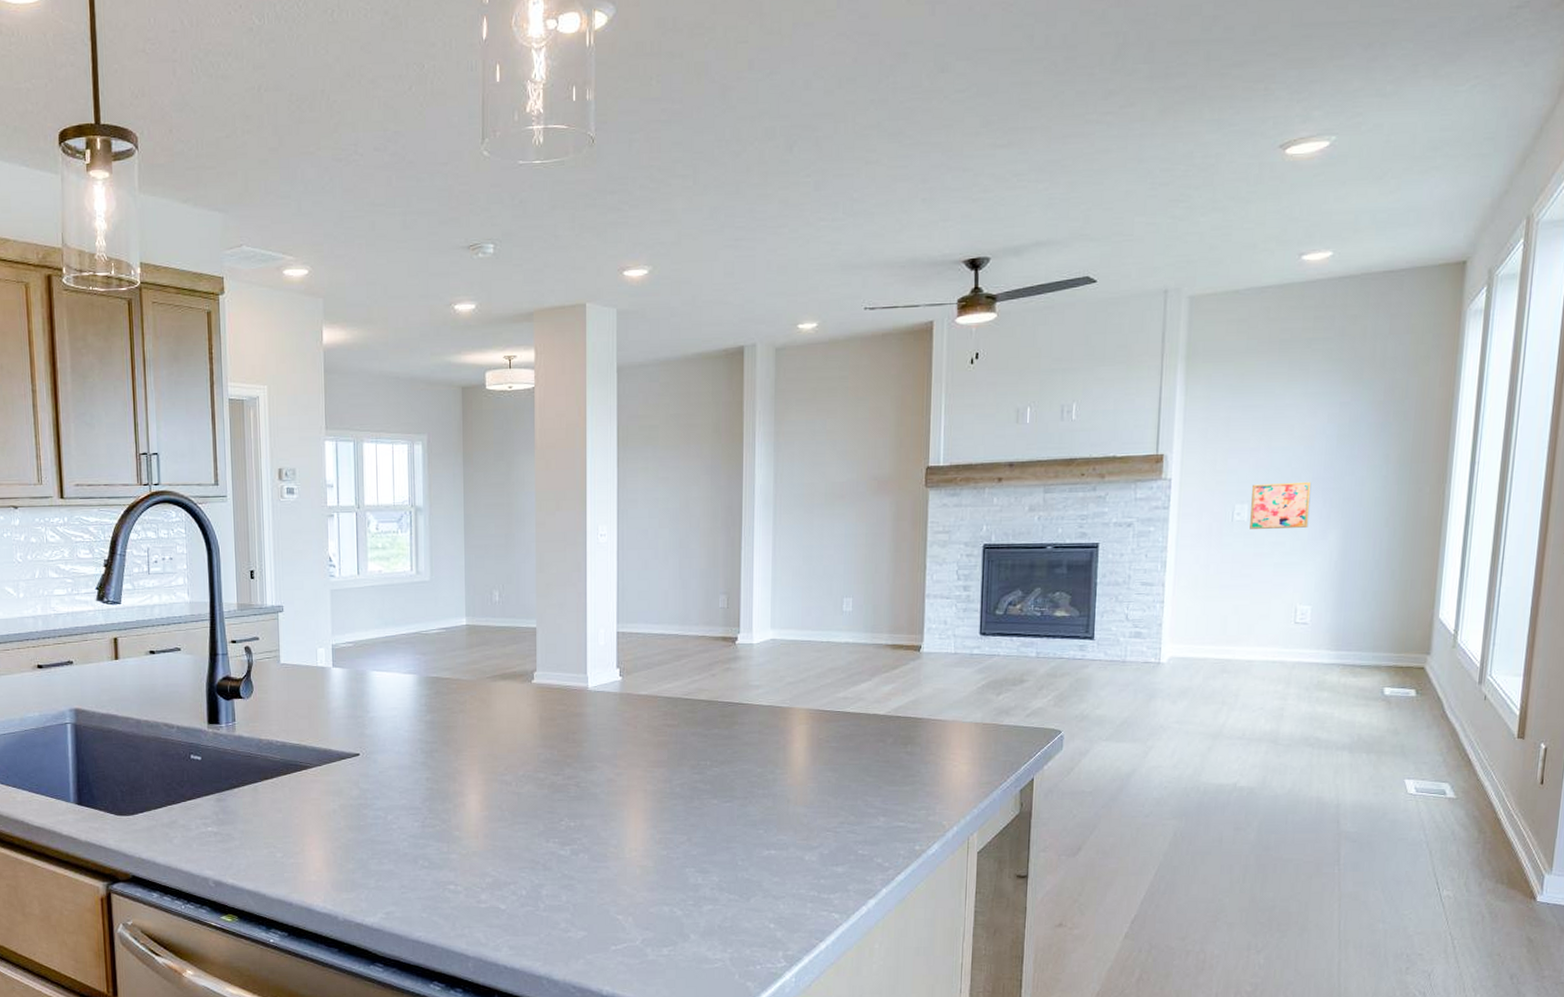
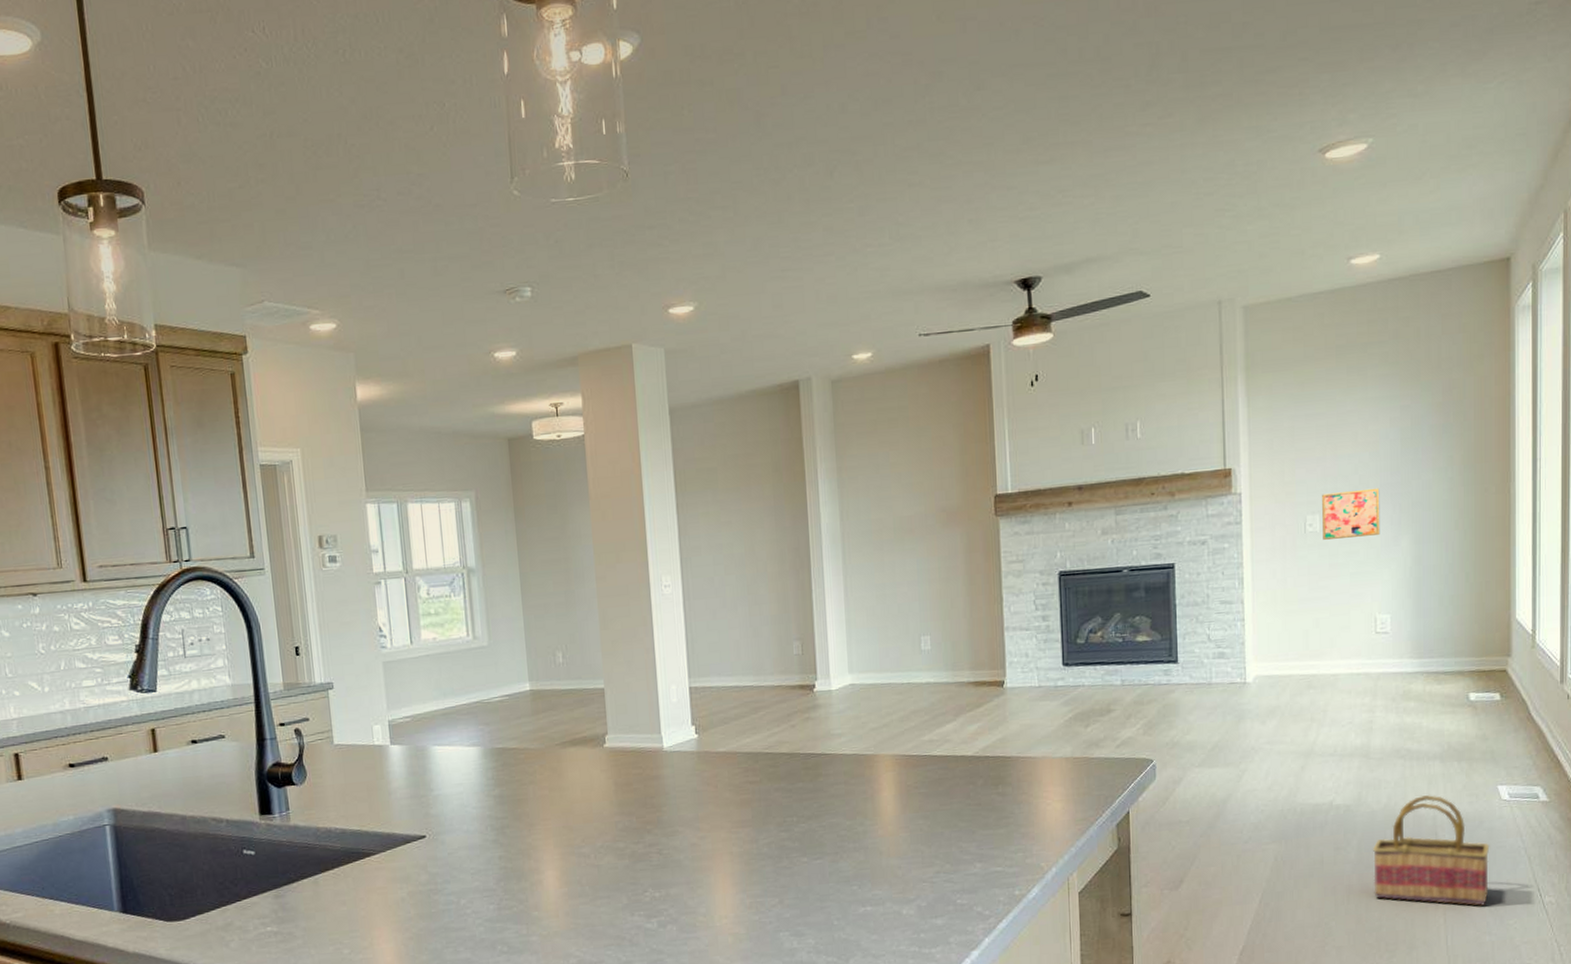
basket: none [1270,784,1392,894] -> present [1372,795,1490,906]

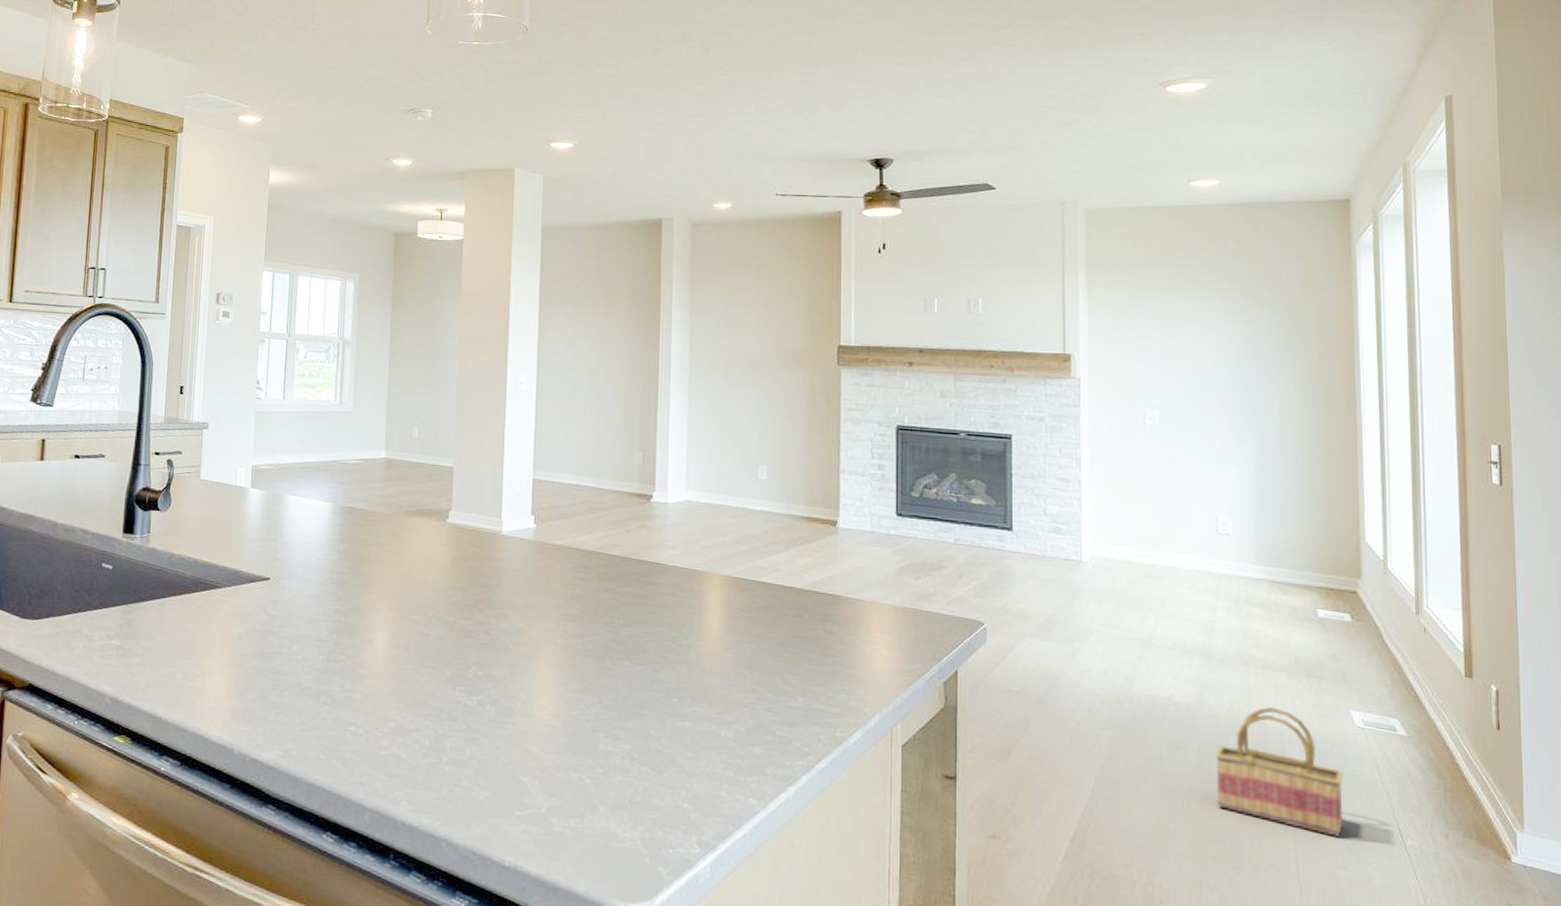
wall art: present [1322,488,1380,540] -> none [1162,391,1222,438]

